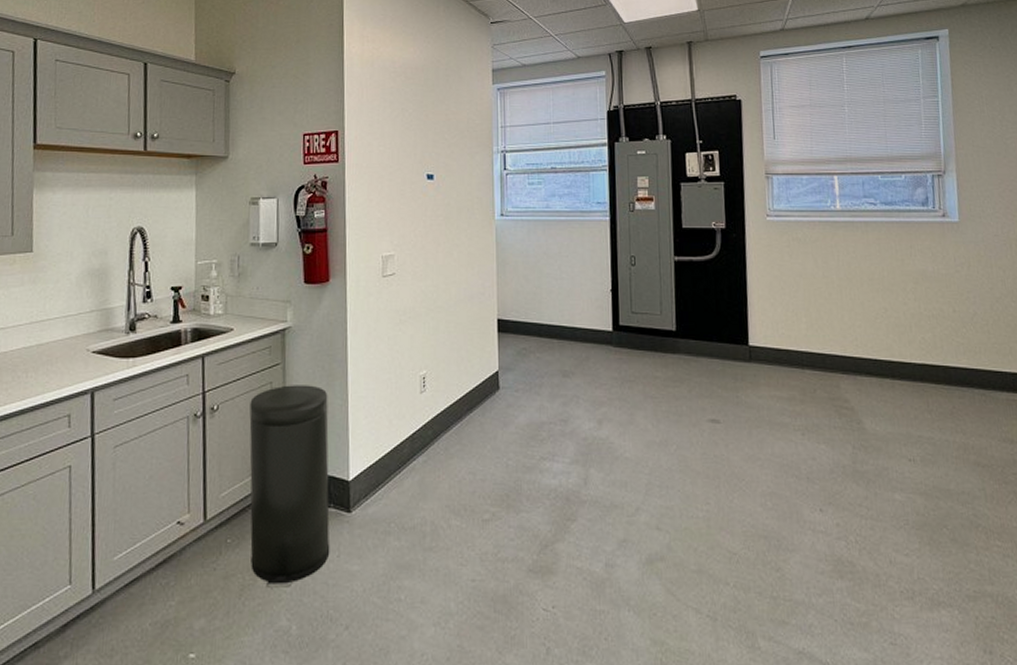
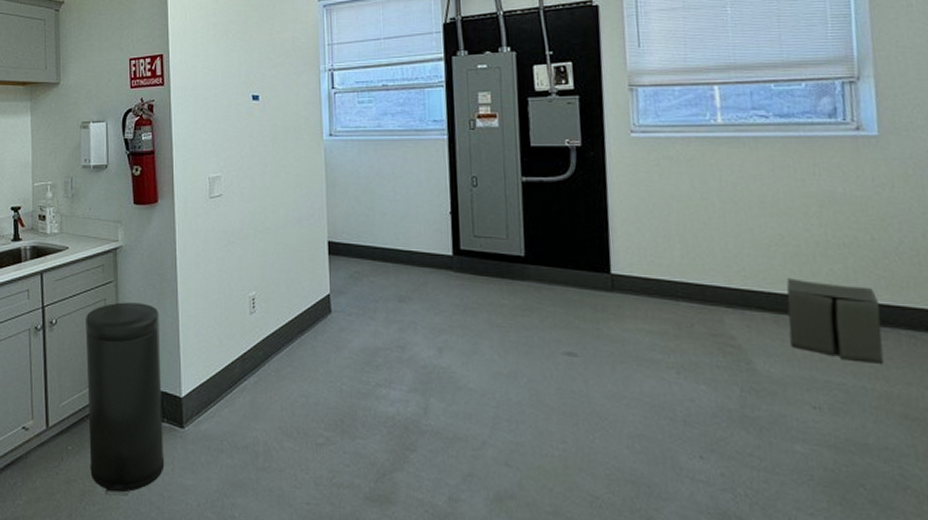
cardboard box: none [889,346,962,419] -> present [786,278,884,364]

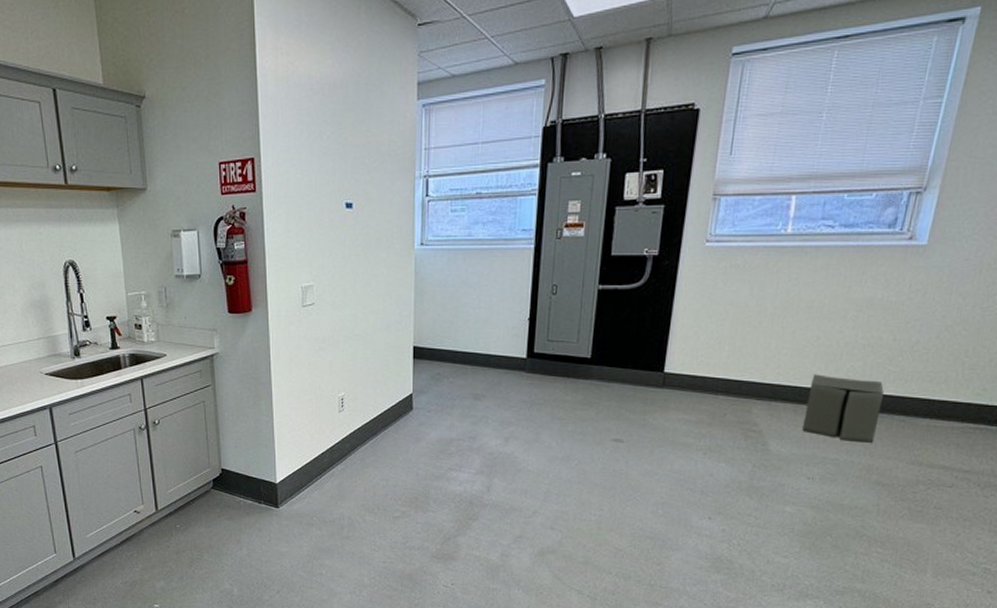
pedal bin: present [85,302,165,496] -> none [186,404,262,562]

